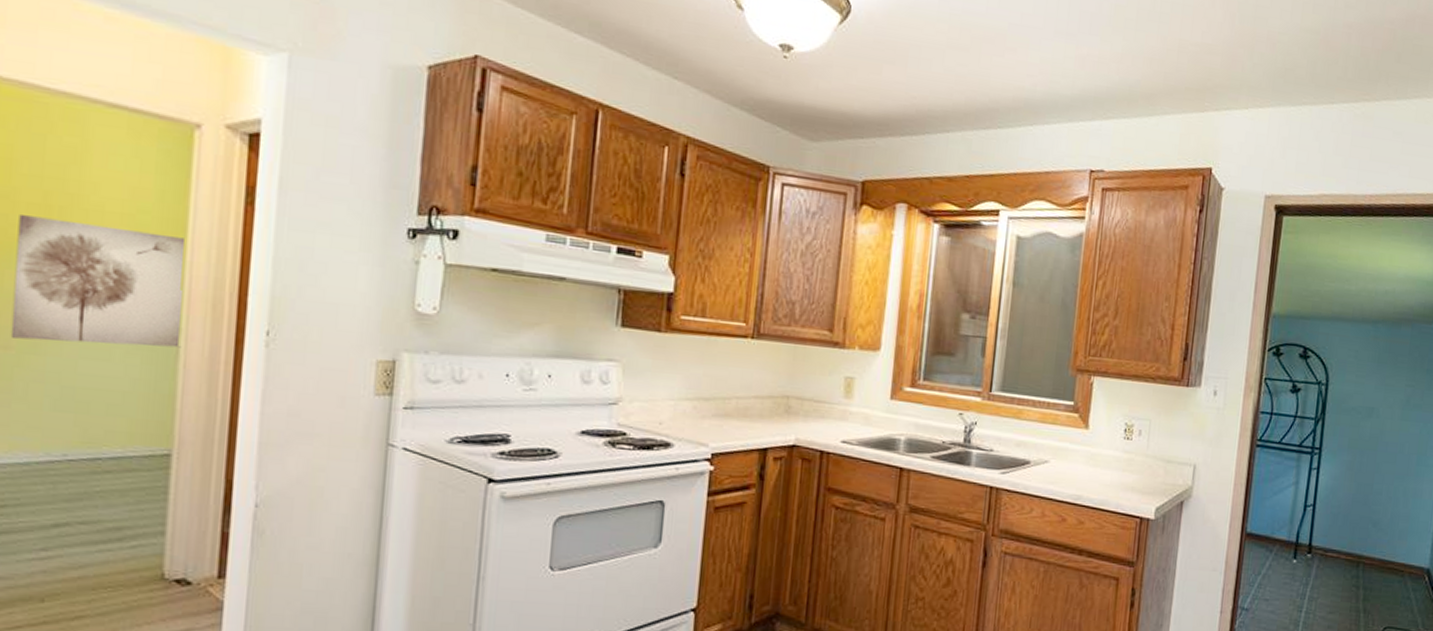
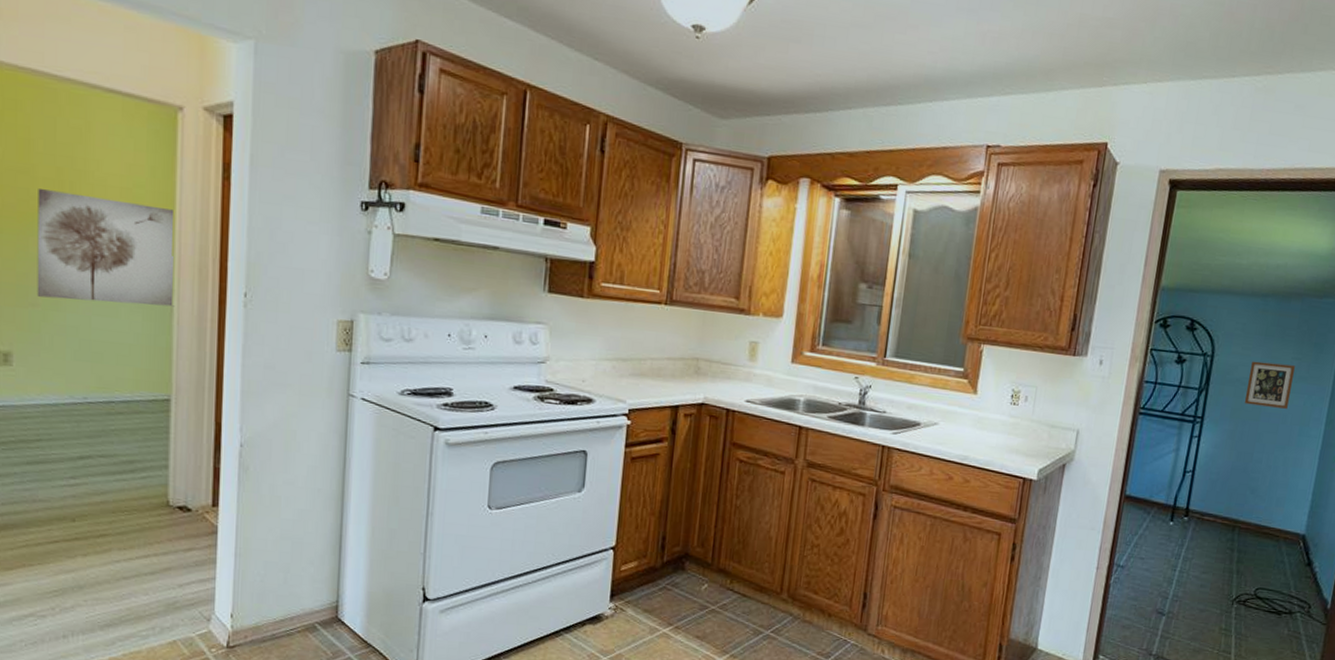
picture frame: none [1361,389,1409,438] -> present [1244,361,1295,409]

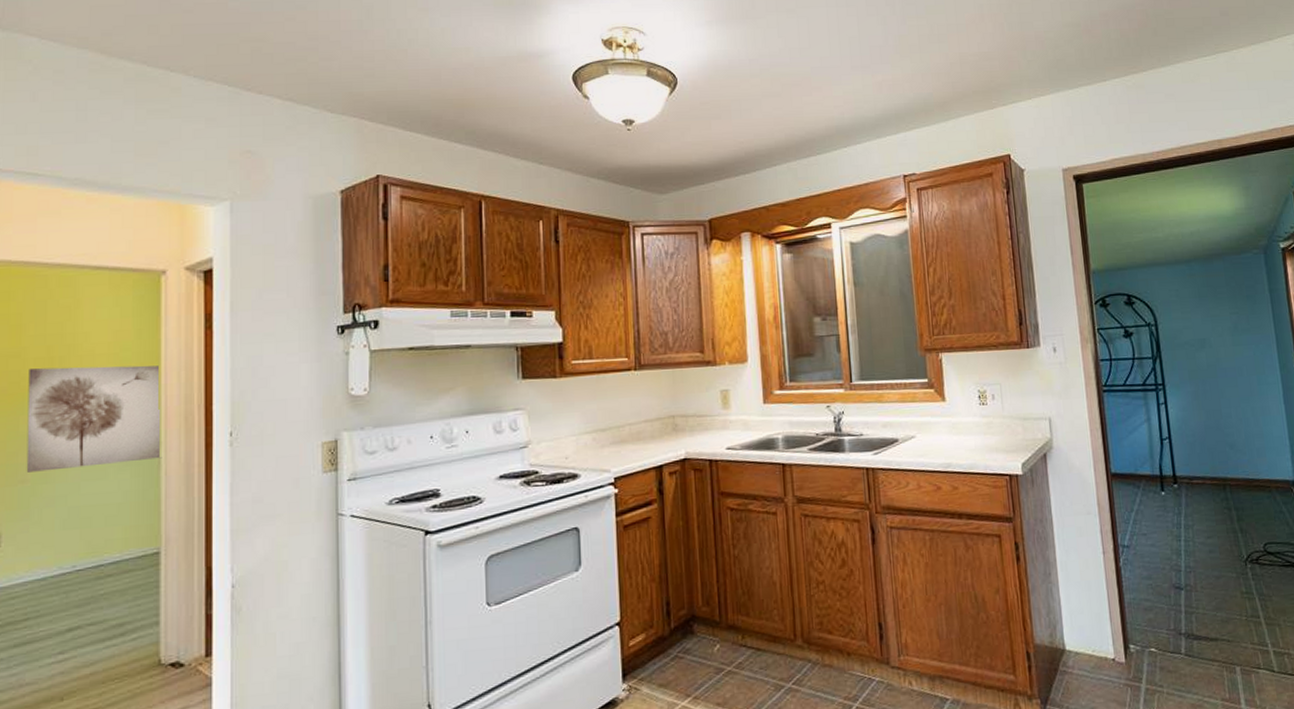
picture frame: present [1244,361,1295,409] -> none [1193,320,1240,364]

